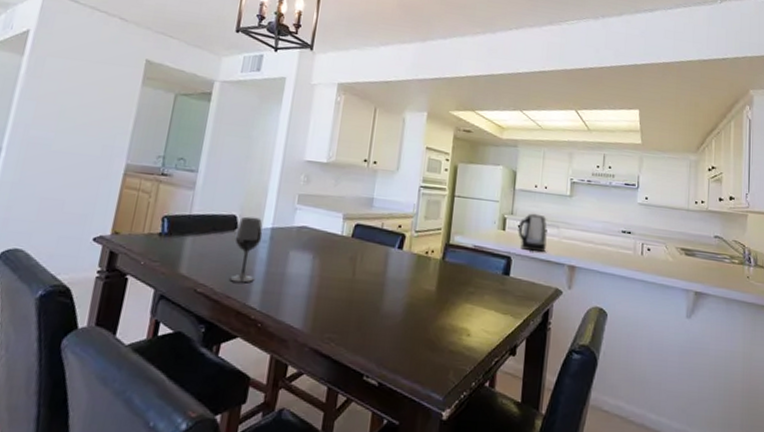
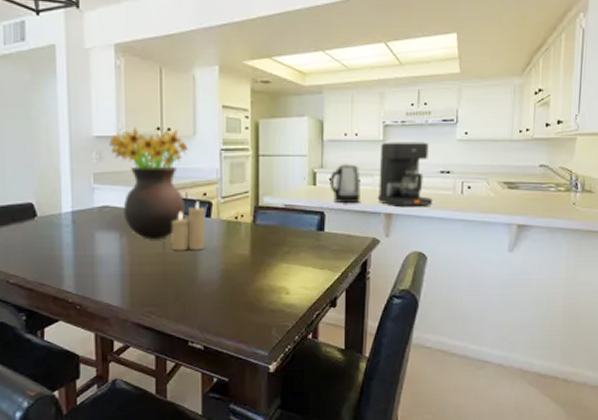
wine glass: present [230,216,263,283] -> none [36,203,64,269]
flower arrangement: none [318,156,390,265] -> present [109,126,188,238]
candle: none [361,232,398,281] -> present [171,201,205,251]
coffee maker: none [561,197,614,263] -> present [377,142,432,206]

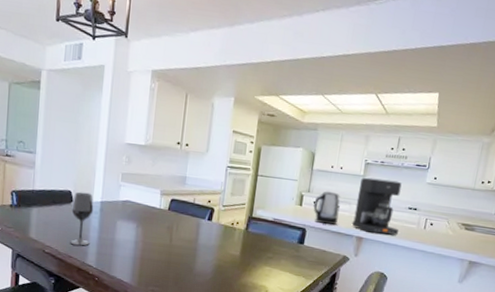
wine glass: none [36,203,64,269] -> present [70,192,94,246]
flower arrangement: present [109,126,188,238] -> none [137,139,201,233]
candle: present [171,201,205,251] -> none [177,206,208,247]

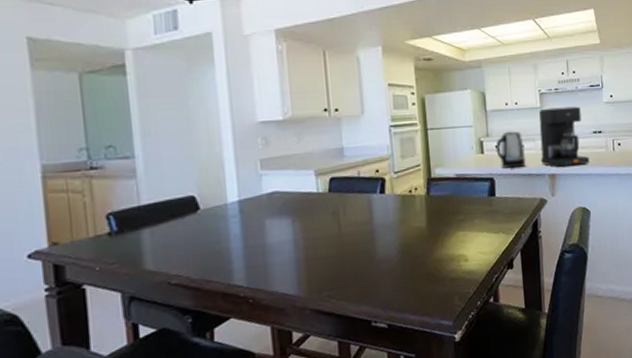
wine glass: present [70,192,94,246] -> none [198,193,233,265]

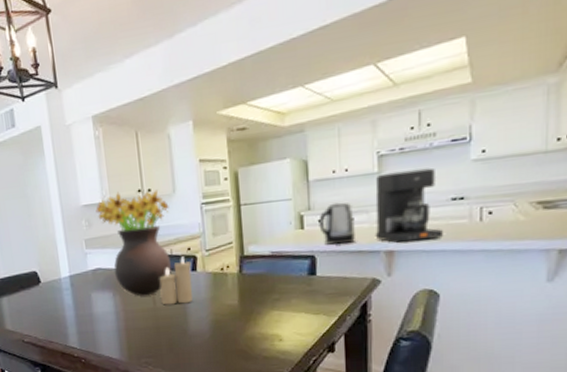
flower arrangement: none [275,109,360,221] -> present [96,189,172,296]
candle: none [345,178,381,231] -> present [159,256,193,305]

